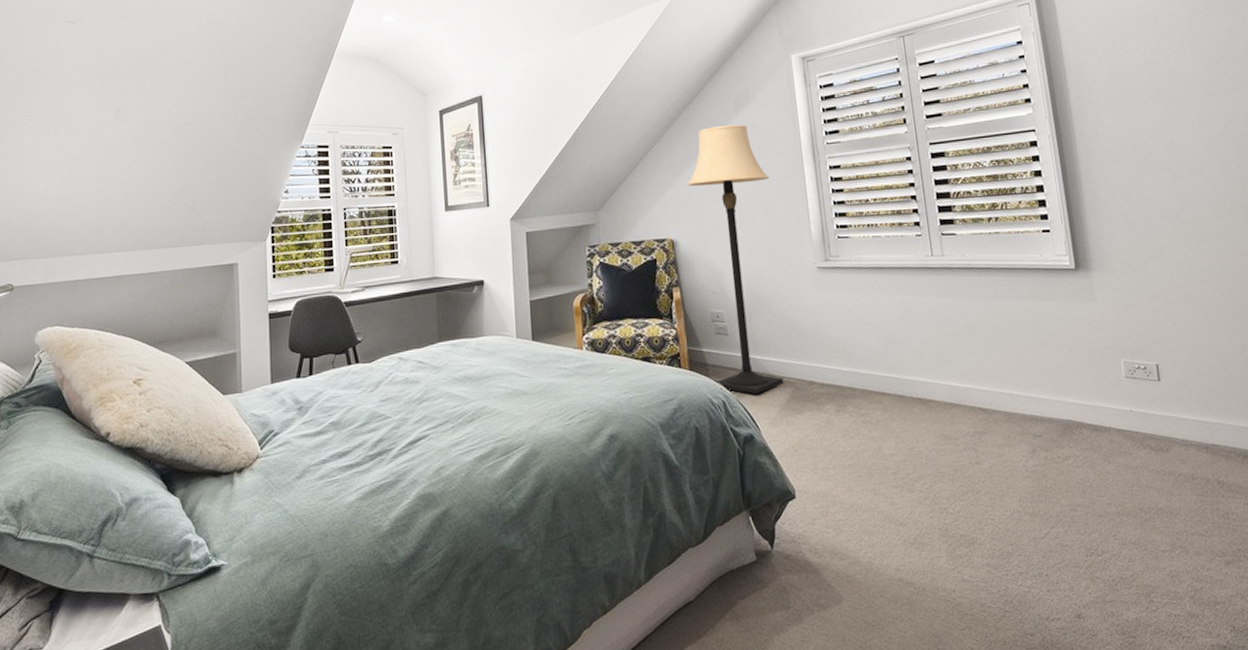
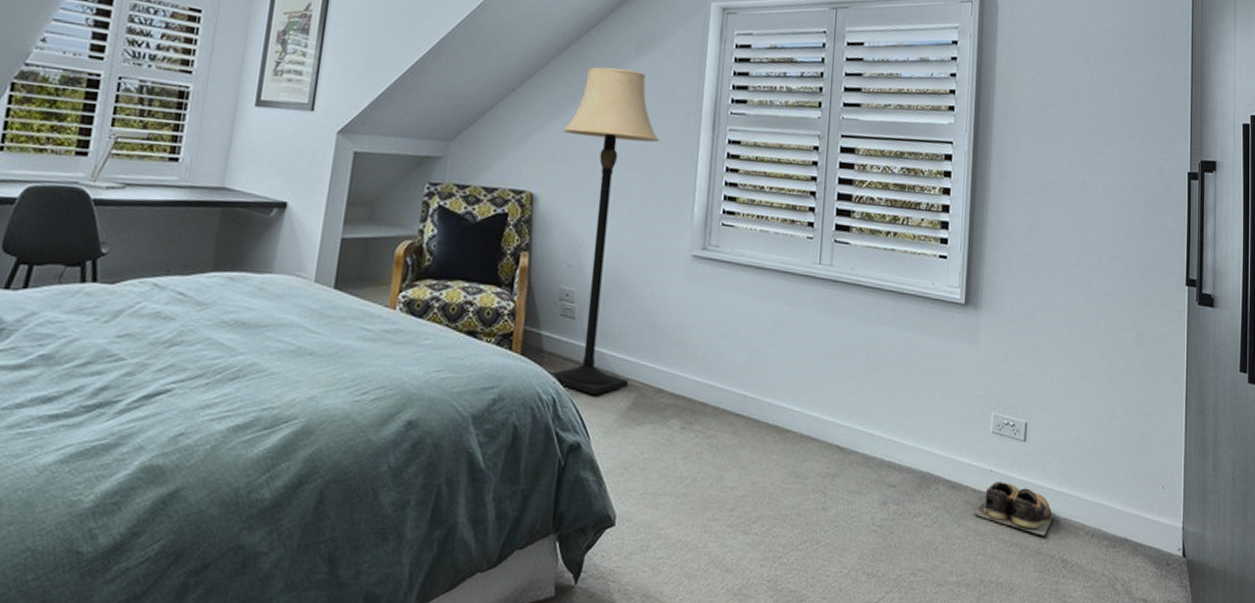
shoes: none [1121,419,1204,463] -> present [973,482,1056,537]

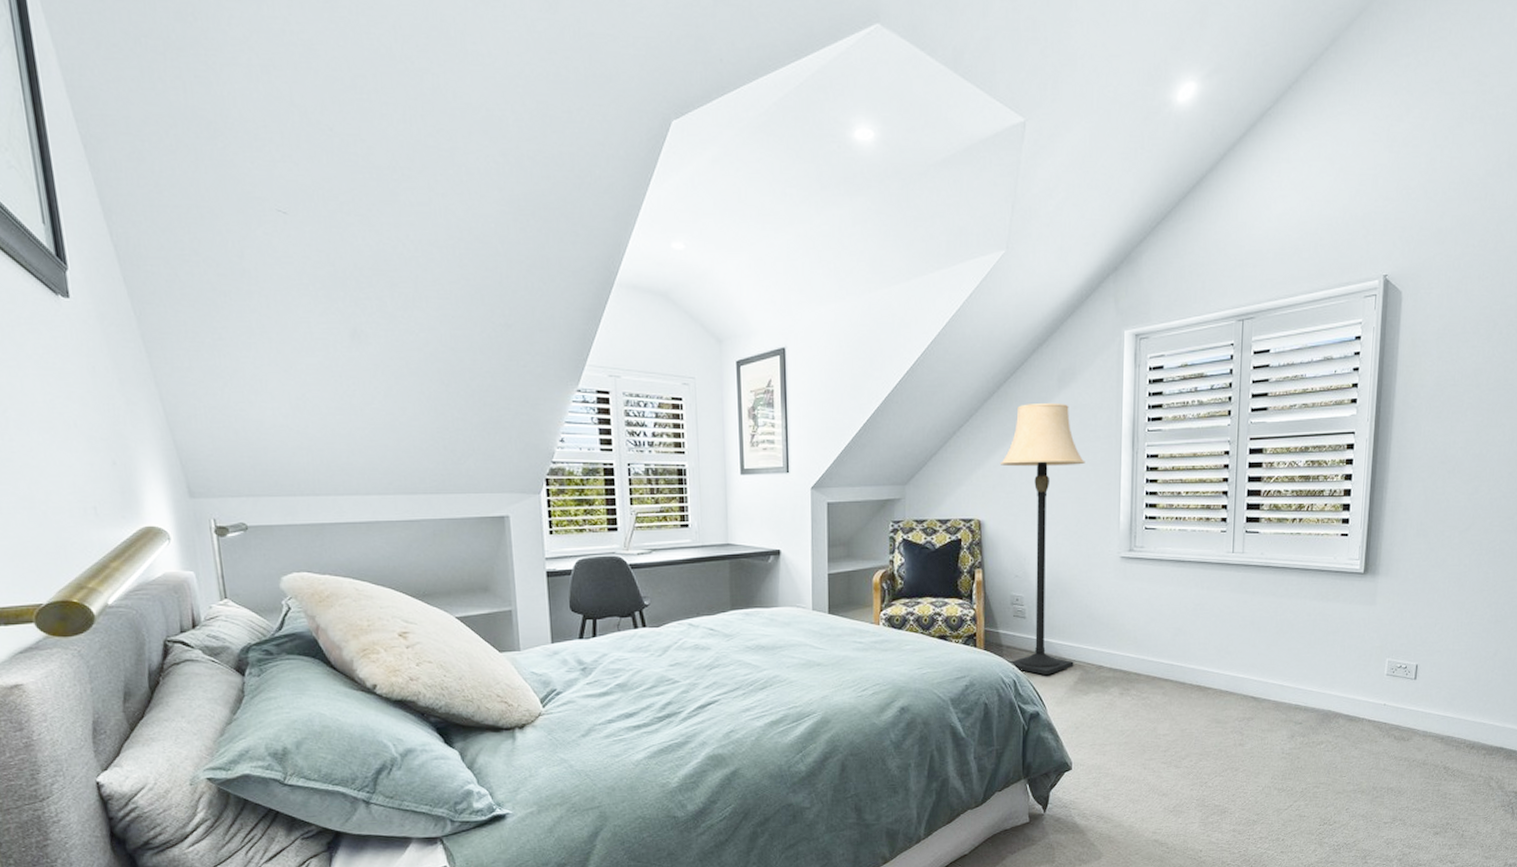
shoes: present [973,482,1056,537] -> none [1368,712,1441,751]

